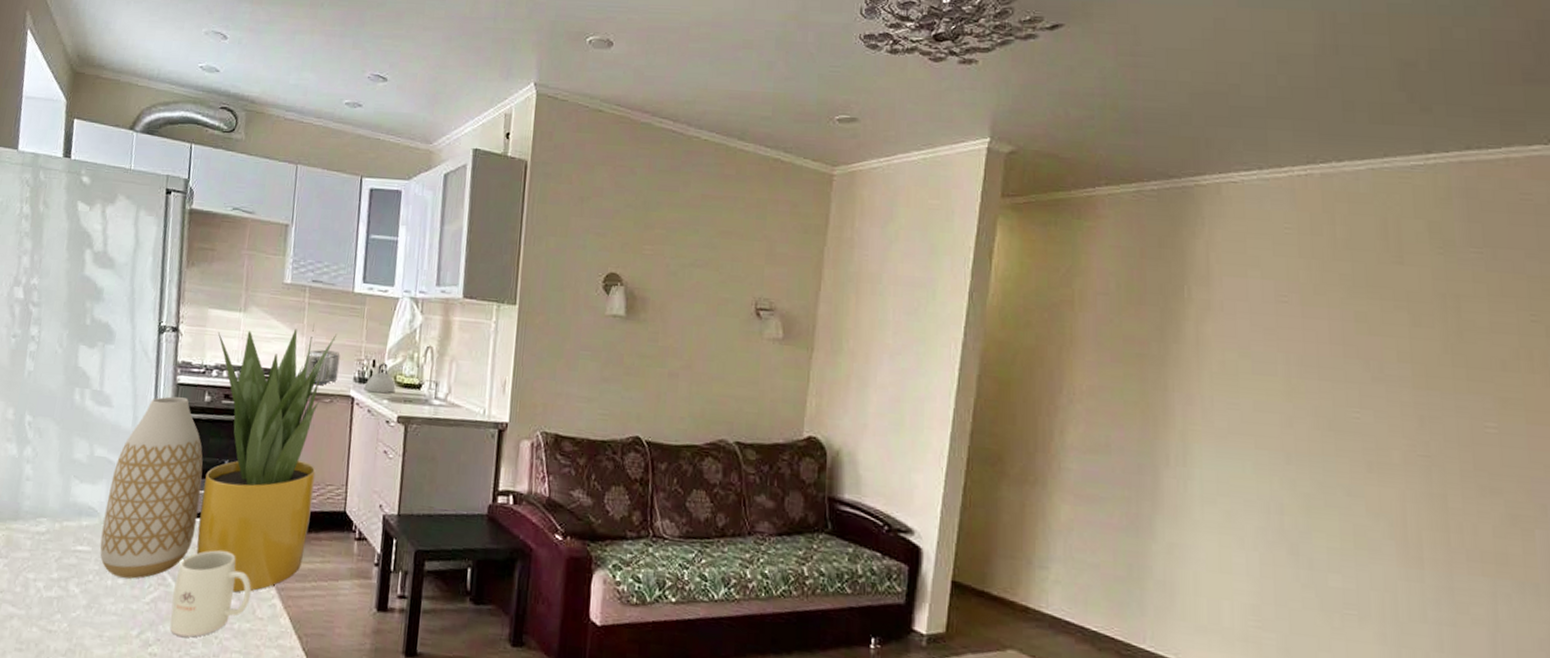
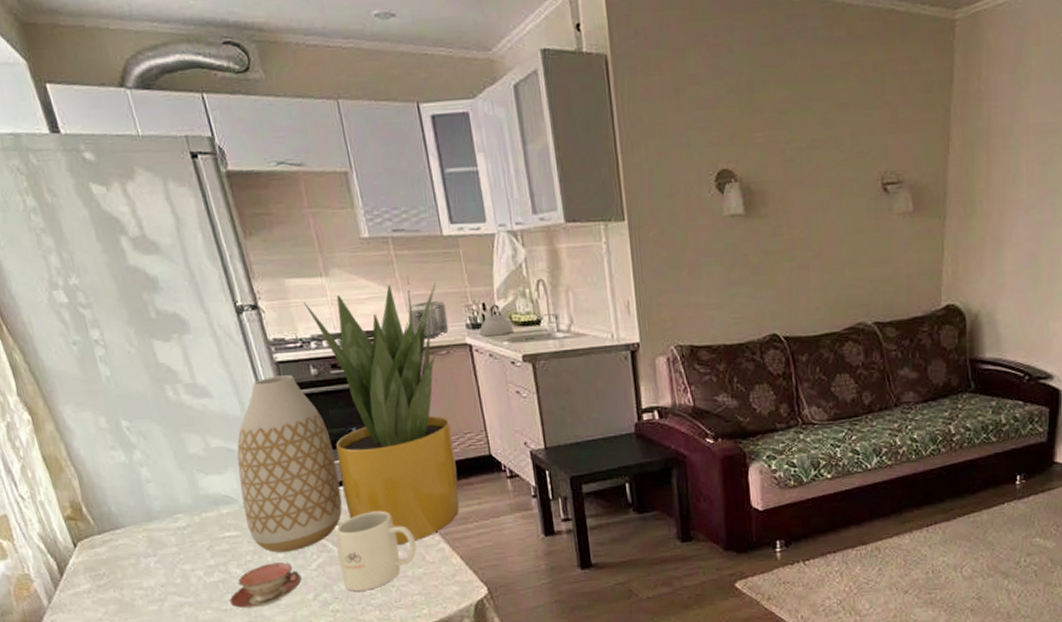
teacup: none [56,587,133,635] -> present [229,562,302,609]

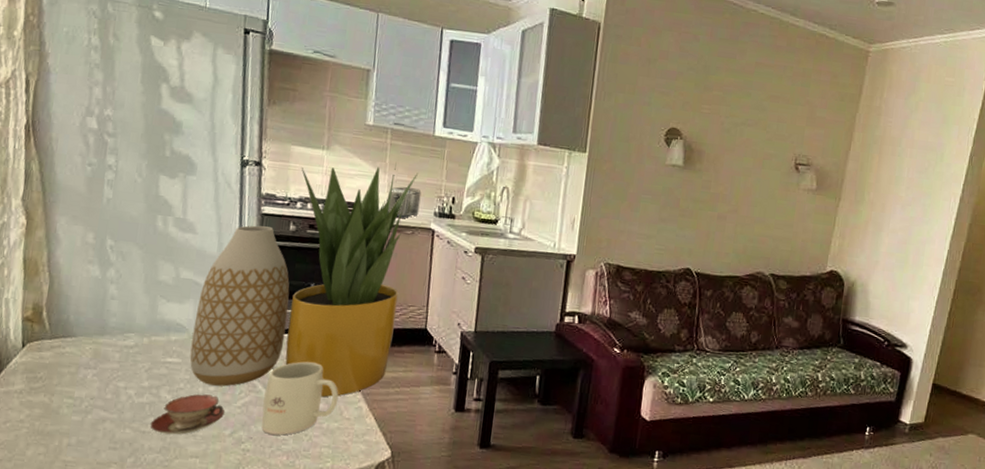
kettle: present [479,304,514,337] -> none [443,200,474,227]

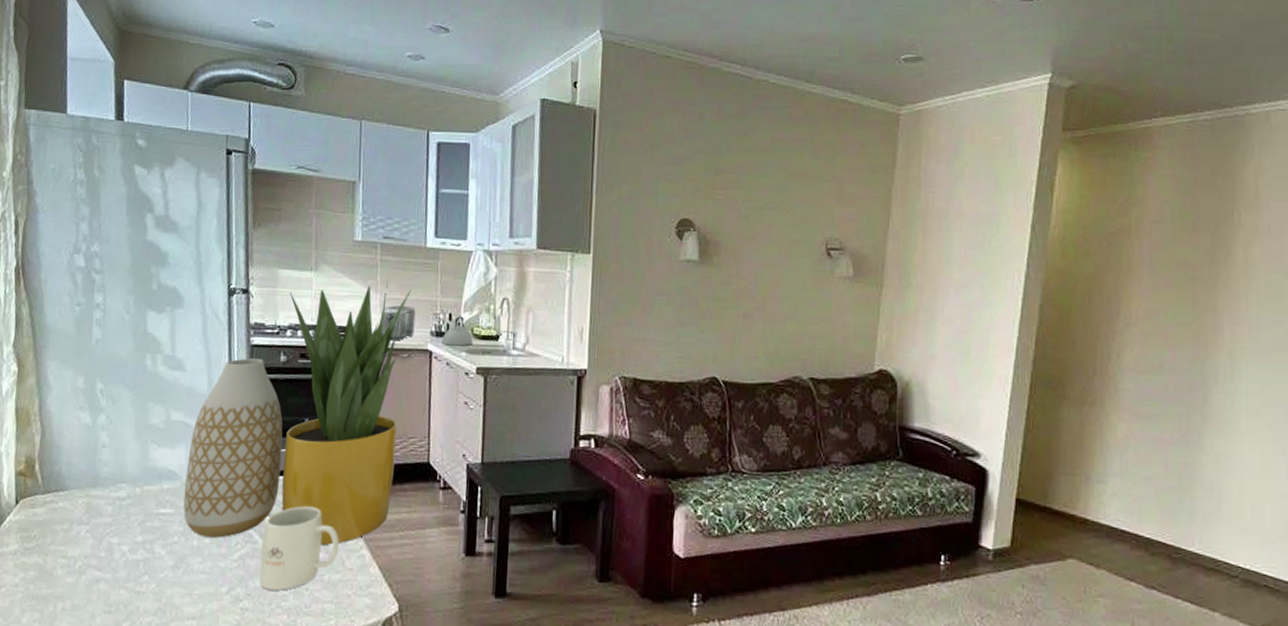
teacup: present [150,394,225,435] -> none [145,547,221,595]
kettle: none [443,200,474,227] -> present [441,316,473,346]

